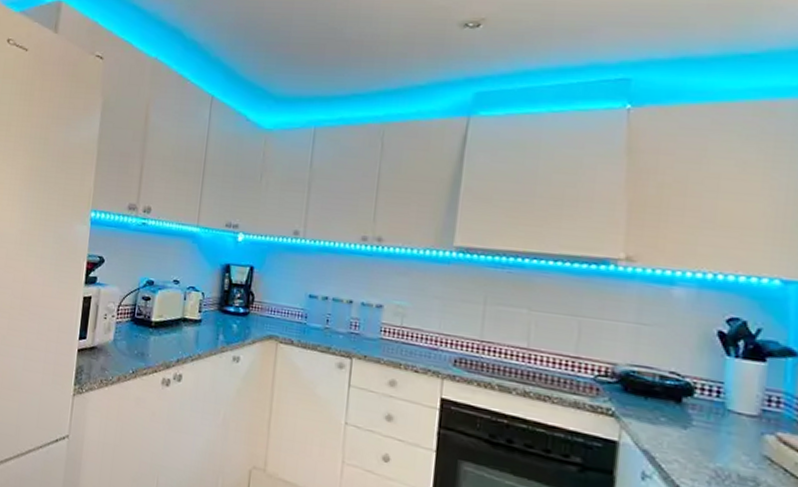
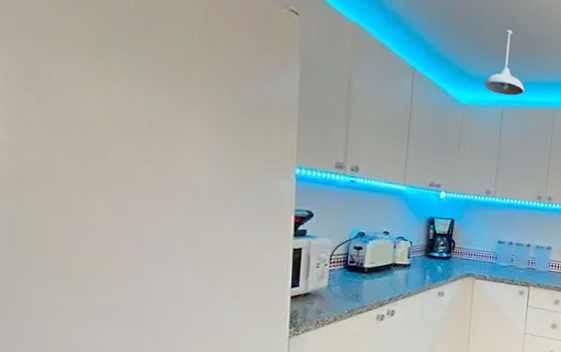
pendant light: none [292,37,343,114] -> present [484,29,525,96]

